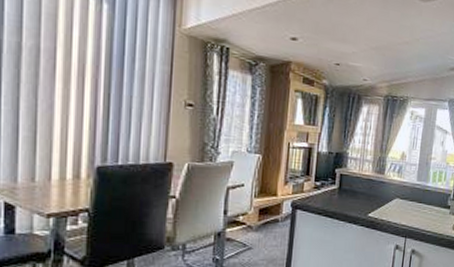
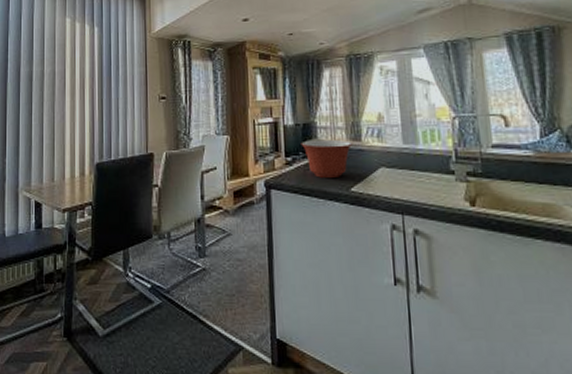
mixing bowl: none [331,168,377,204] -> present [301,139,353,178]

